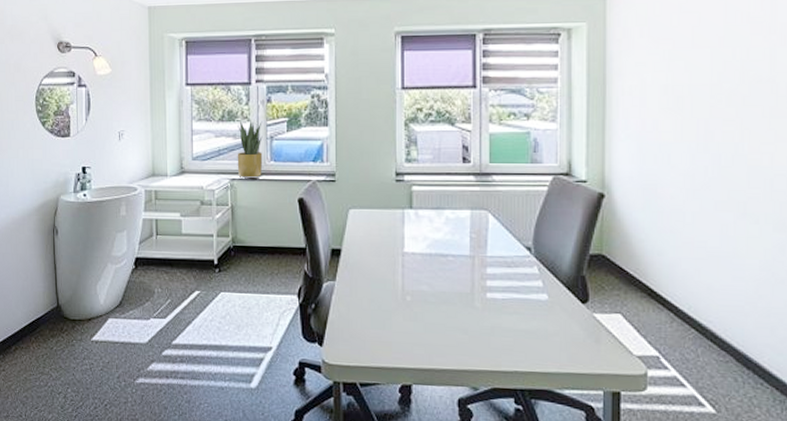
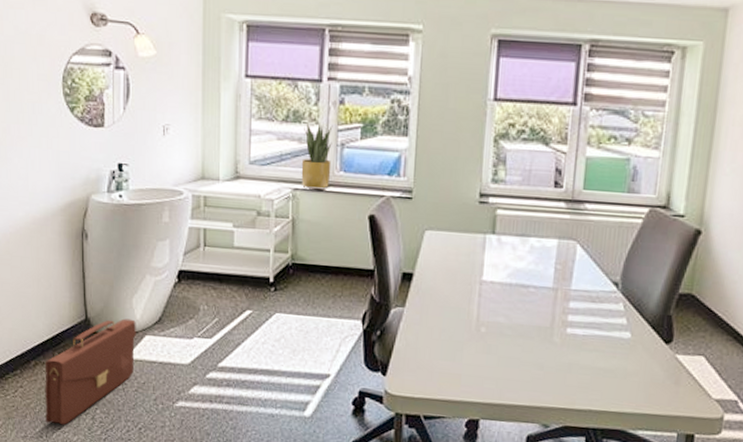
briefcase: none [23,304,100,405] -> present [45,318,136,425]

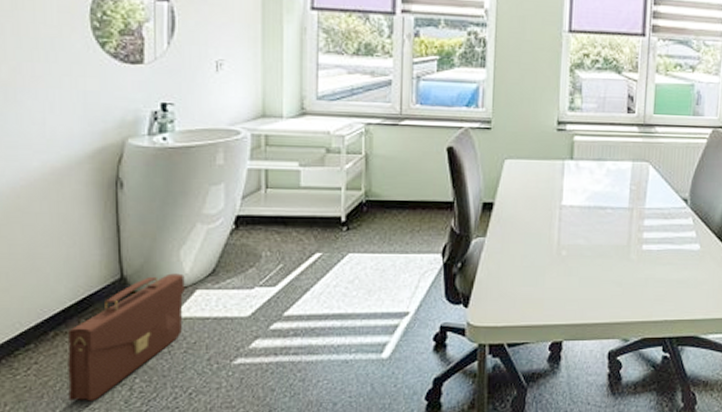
planter: present [301,122,333,189] -> none [374,55,408,123]

